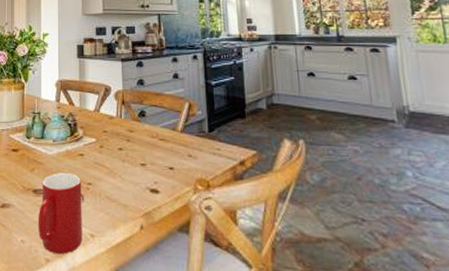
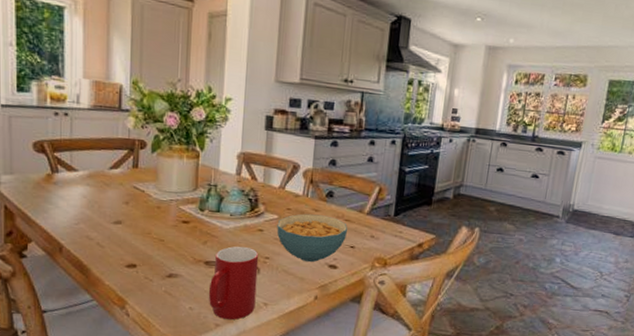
cereal bowl: none [96,135,165,187] -> present [277,213,348,263]

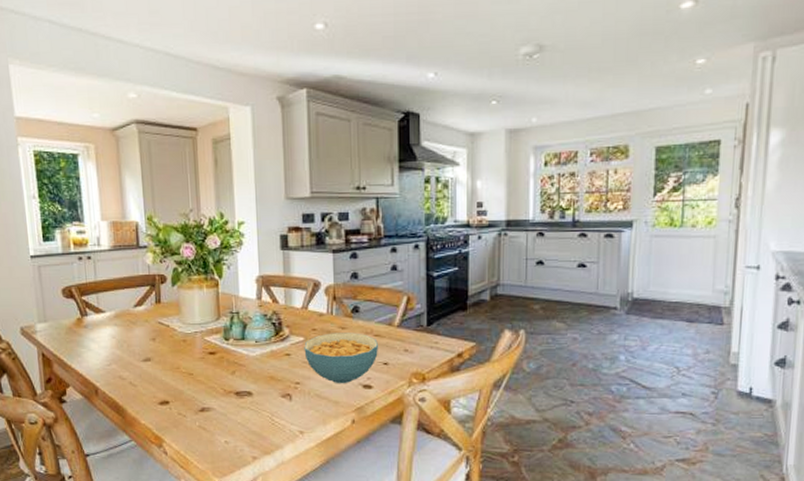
cup: present [208,246,259,320] -> none [242,373,291,451]

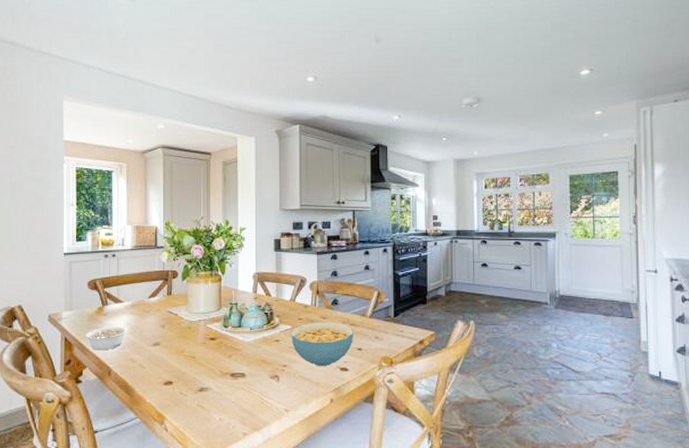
legume: none [65,340,113,367] -> present [85,327,128,351]

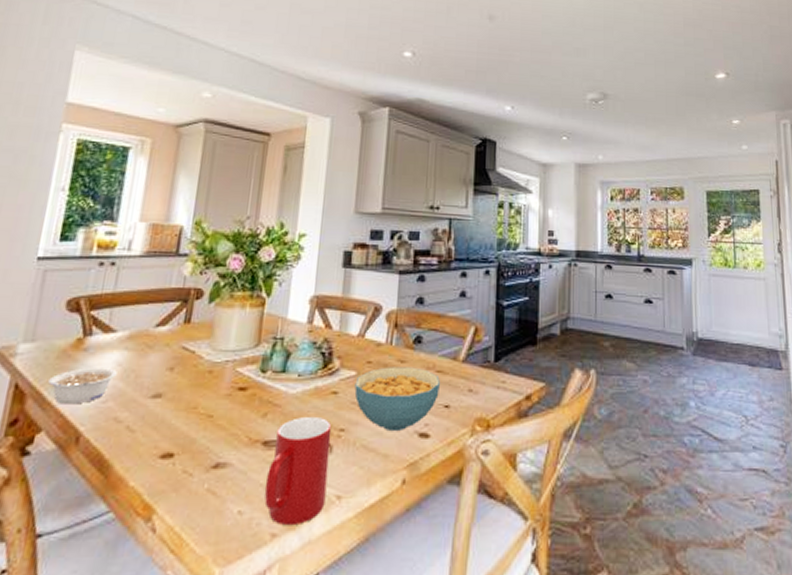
cup: none [235,357,278,427] -> present [264,416,332,525]

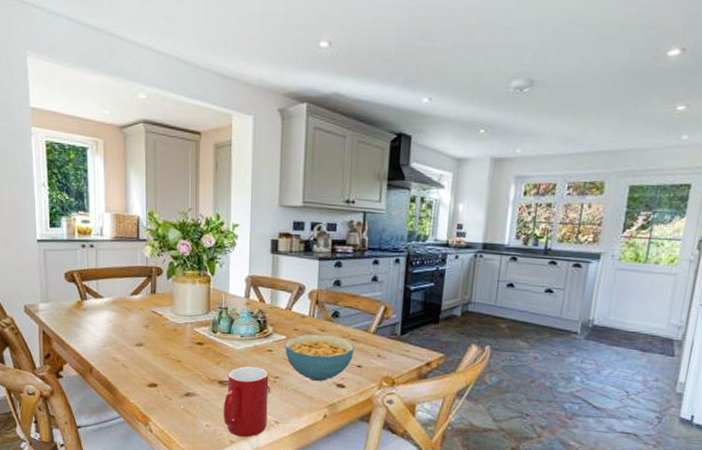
legume: present [48,368,117,404] -> none [64,322,109,347]

